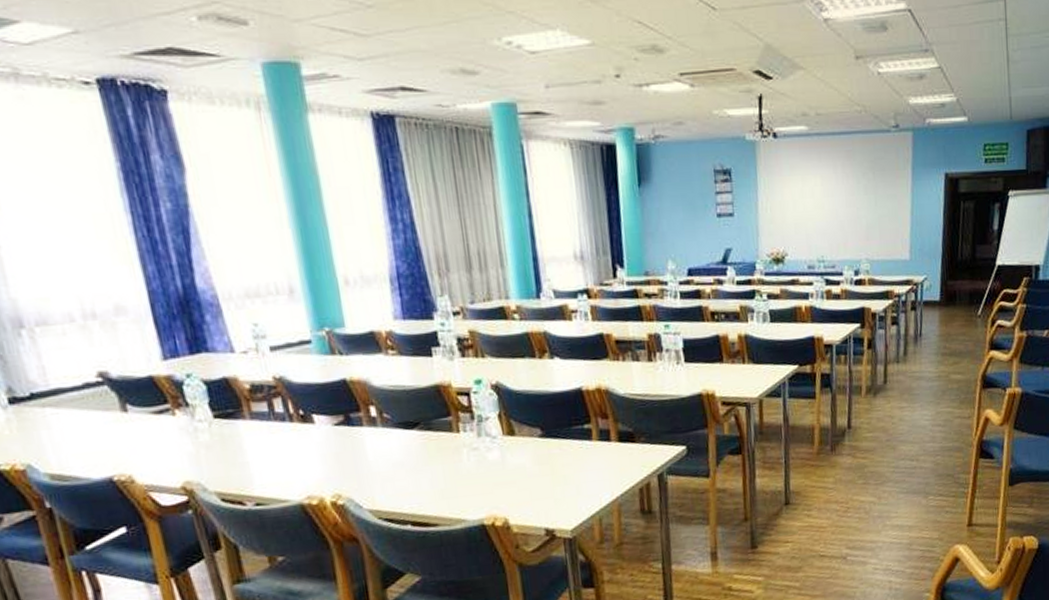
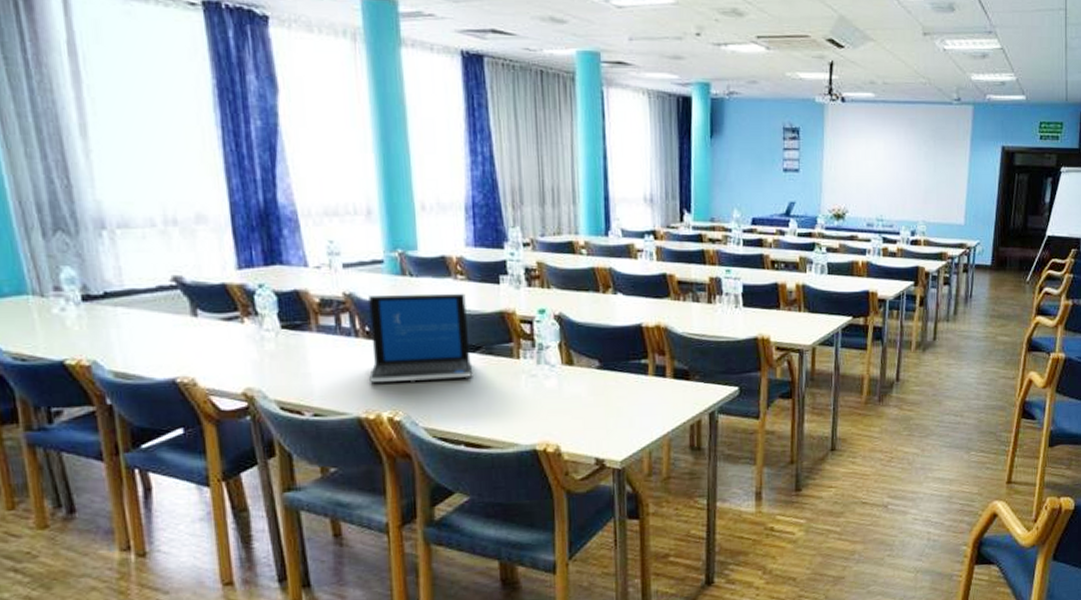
laptop: none [299,368,414,467] -> present [367,293,473,383]

